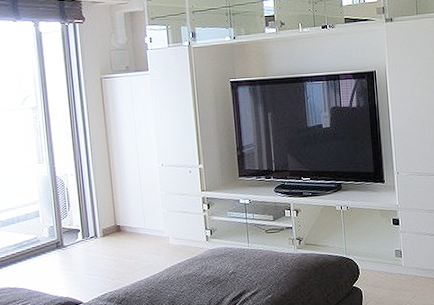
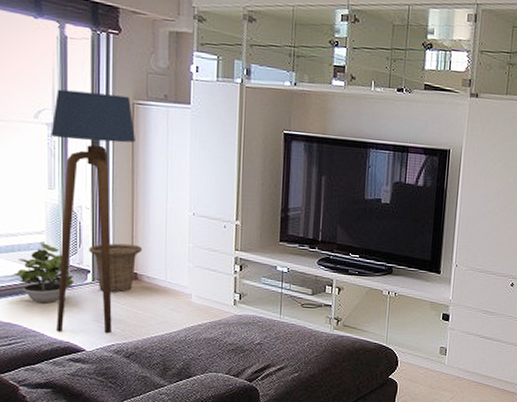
potted plant: none [15,211,68,266] -> present [13,243,74,304]
floor lamp: none [35,73,106,289] -> present [51,89,135,334]
basket: none [77,200,122,247] -> present [89,243,142,293]

